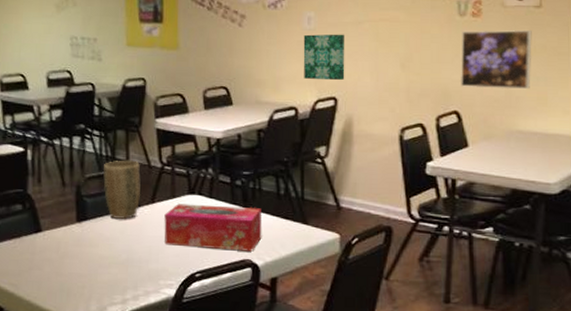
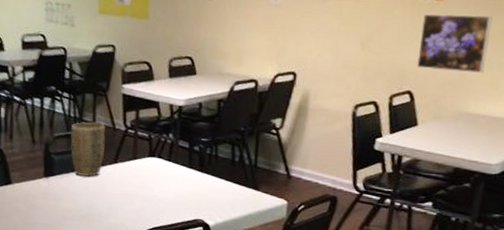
tissue box: present [164,203,262,252] -> none [124,165,216,213]
wall art: present [303,34,345,81] -> none [266,10,309,57]

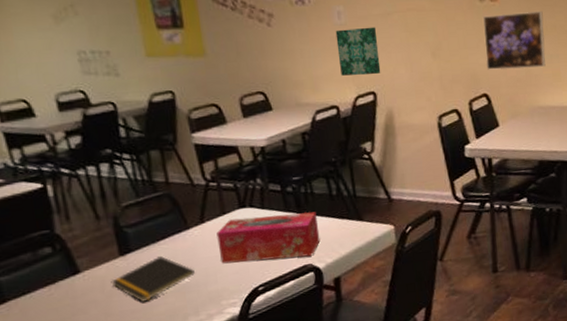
notepad: none [33,184,101,220] -> present [111,256,195,302]
plant pot: present [70,122,106,178] -> none [141,181,188,246]
tissue box: none [124,165,216,213] -> present [216,212,321,264]
wall art: none [266,10,309,57] -> present [335,27,381,76]

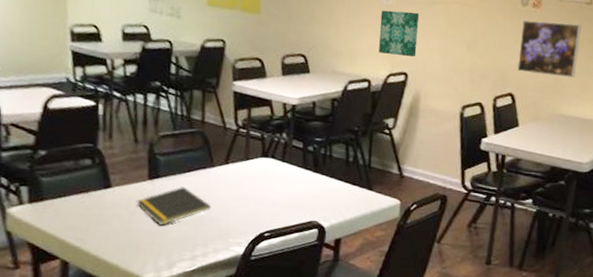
tissue box: present [216,212,321,264] -> none [236,165,331,214]

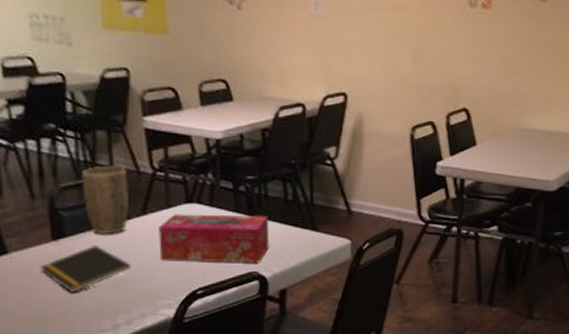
plant pot: none [177,120,216,180] -> present [82,165,130,235]
tissue box: none [236,165,331,214] -> present [159,214,270,263]
wall art: present [379,10,419,58] -> none [310,21,355,75]
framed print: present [517,20,582,78] -> none [469,23,538,86]

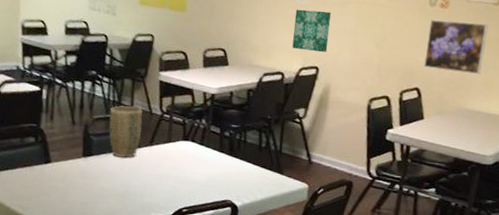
notepad: present [39,246,130,293] -> none [71,164,136,198]
tissue box: present [159,214,270,263] -> none [158,148,245,194]
wall art: none [310,21,355,75] -> present [292,9,331,53]
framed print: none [469,23,538,86] -> present [423,19,489,74]

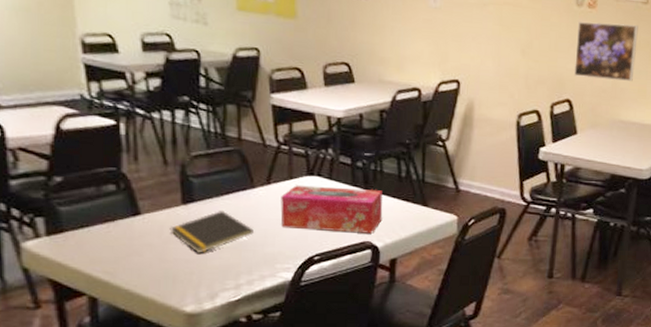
notepad: none [71,164,136,198] -> present [169,211,254,253]
plant pot: present [109,106,143,158] -> none [212,137,255,202]
tissue box: none [158,148,245,194] -> present [280,185,383,234]
wall art: present [292,9,331,53] -> none [428,12,470,64]

